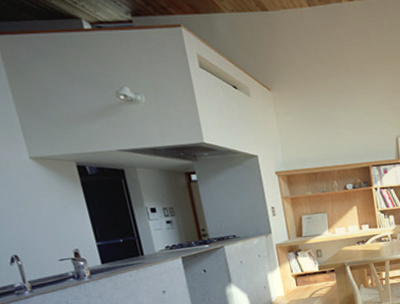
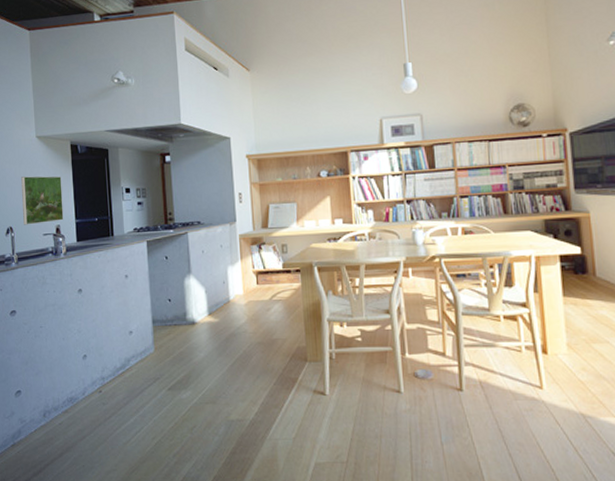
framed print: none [18,199,82,252] -> present [21,176,64,225]

